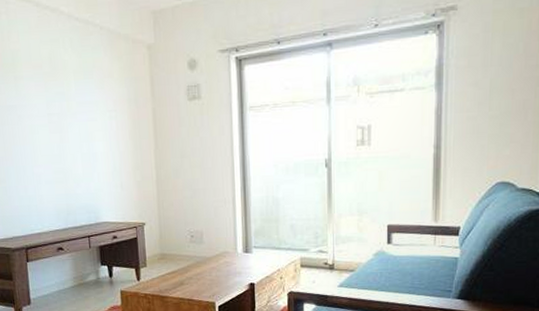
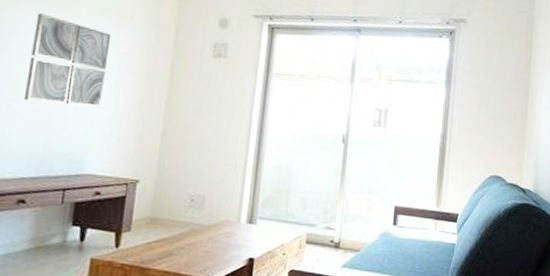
wall art: none [36,86,102,166] -> present [23,13,112,108]

